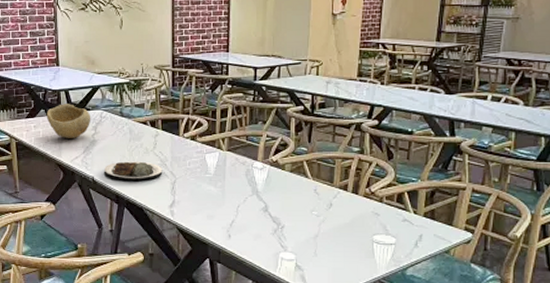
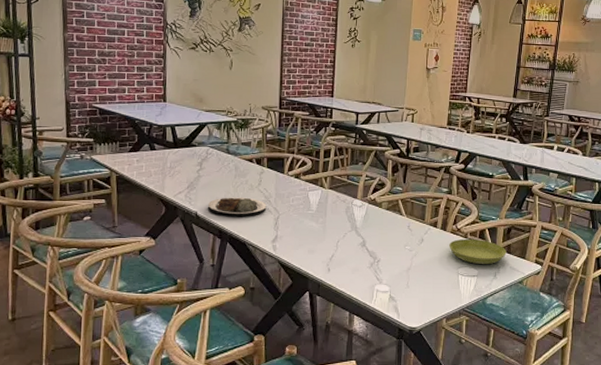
bowl: present [46,104,91,138] -> none [150,139,197,174]
saucer: none [362,203,430,231] -> present [449,238,507,264]

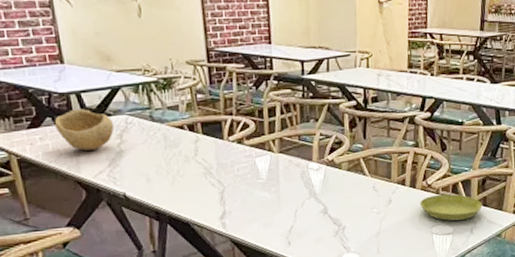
bowl: none [150,139,197,174] -> present [54,109,115,151]
plate: present [208,197,267,216] -> none [137,171,208,194]

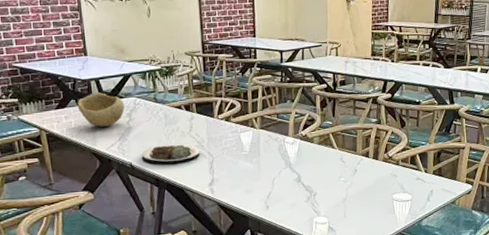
plate: none [137,171,208,194] -> present [142,144,200,164]
saucer: present [420,194,482,221] -> none [382,165,438,189]

